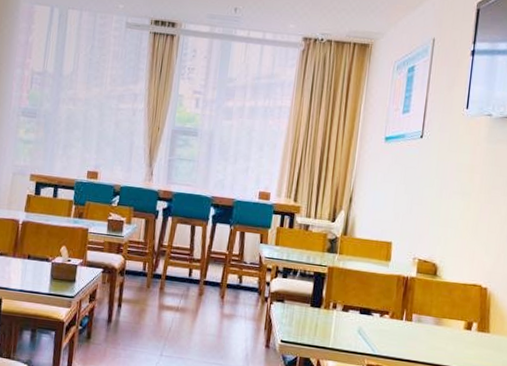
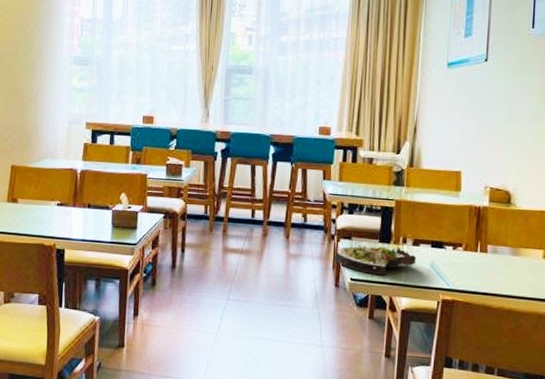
salad plate: none [266,308,345,339] -> present [334,244,417,276]

